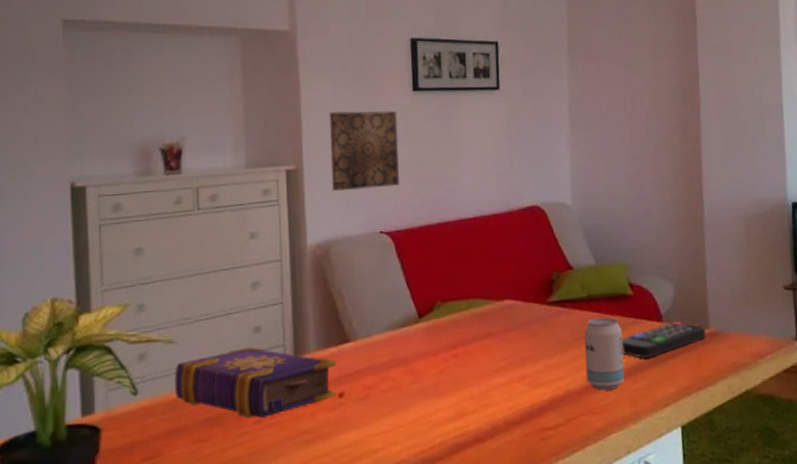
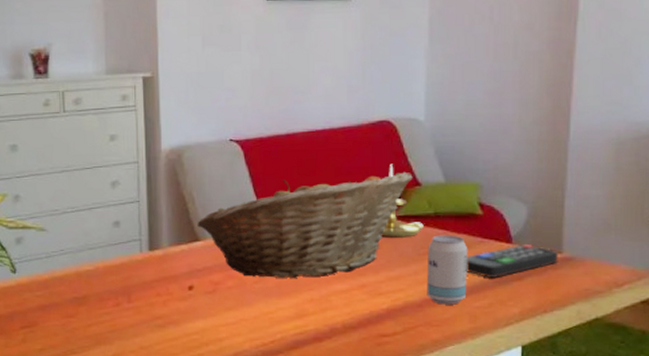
book: present [174,346,336,419] -> none [46,238,187,301]
wall art: present [328,110,399,192] -> none [183,20,251,100]
fruit basket: none [347,255,565,378] -> present [197,171,413,279]
candle holder: none [537,248,579,324] -> present [381,164,424,238]

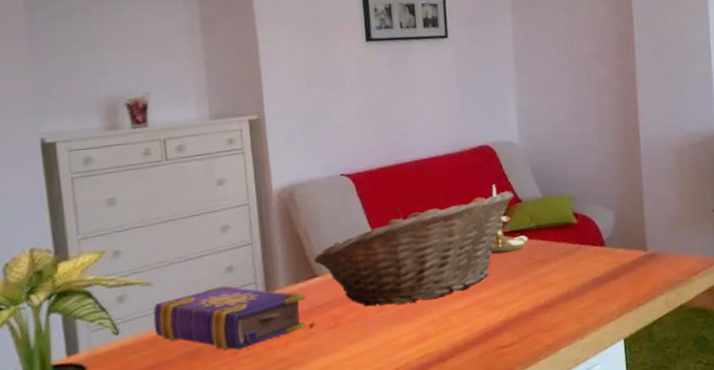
book: none [46,238,187,301] -> present [153,285,307,351]
beverage can: present [426,235,468,305] -> none [533,244,572,311]
remote control: present [466,243,558,278] -> none [567,245,645,280]

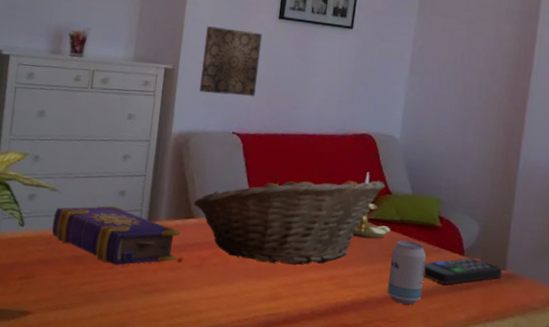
wall art: none [287,60,357,139] -> present [199,26,263,97]
beverage can: none [533,244,572,311] -> present [387,240,427,305]
remote control: none [567,245,645,280] -> present [423,257,502,285]

